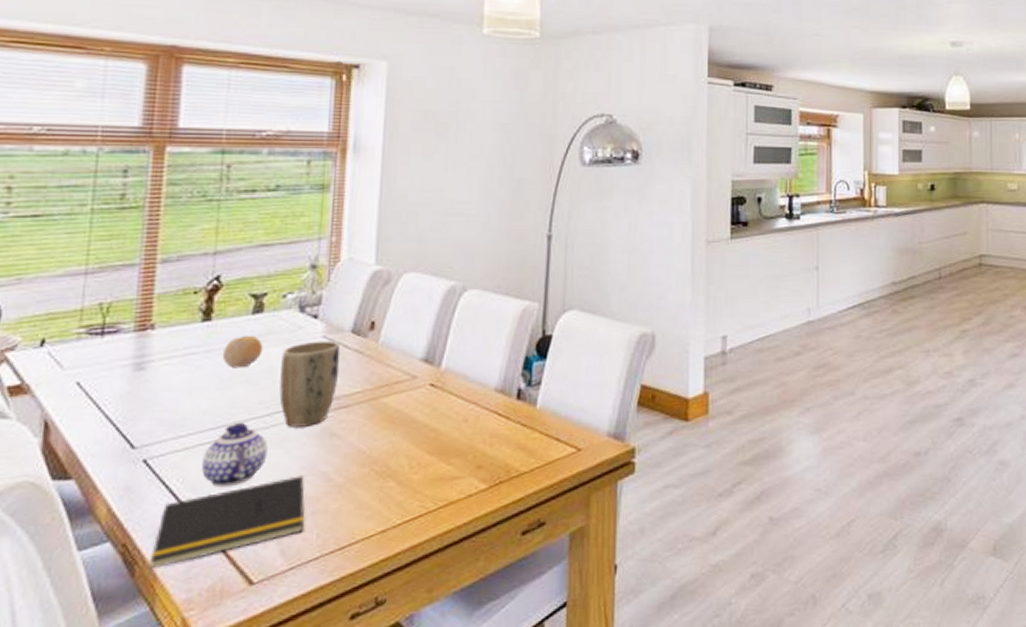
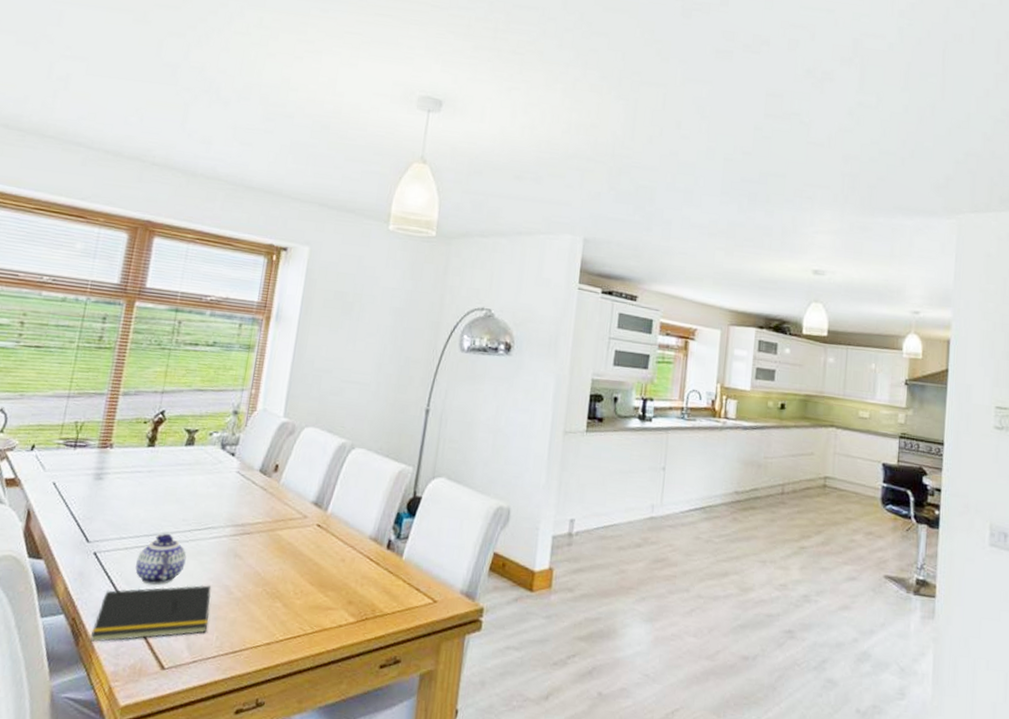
fruit: present [222,335,263,369] -> none [159,462,191,489]
plant pot: present [278,340,341,428] -> none [199,474,249,546]

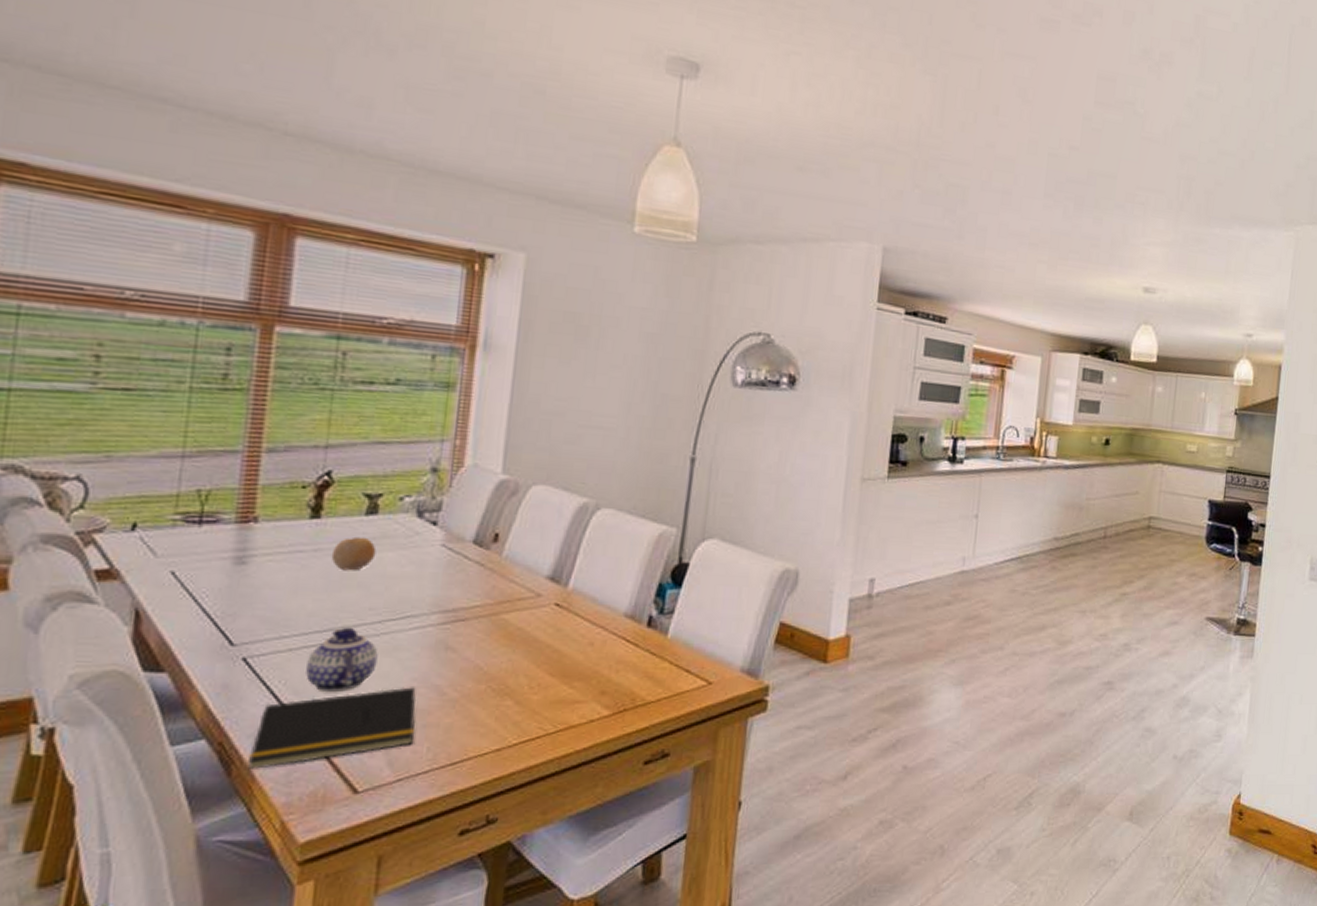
fruit: none [159,462,191,489] -> present [331,536,377,571]

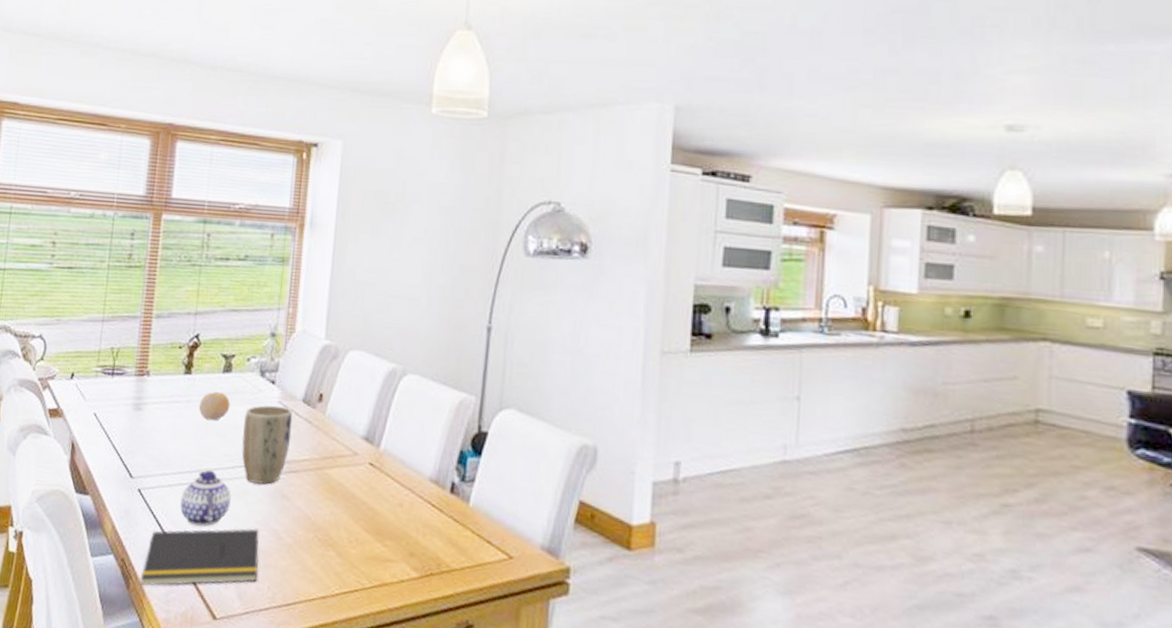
plant pot: none [392,548,460,638] -> present [241,405,293,485]

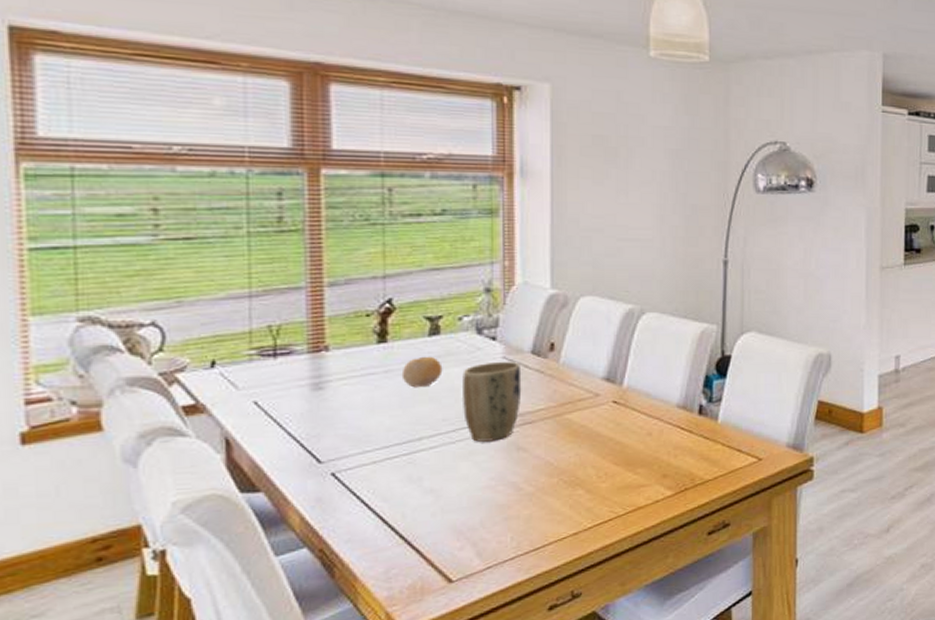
notepad: present [140,528,260,587] -> none [349,485,498,572]
teapot: present [180,469,231,526] -> none [391,437,456,497]

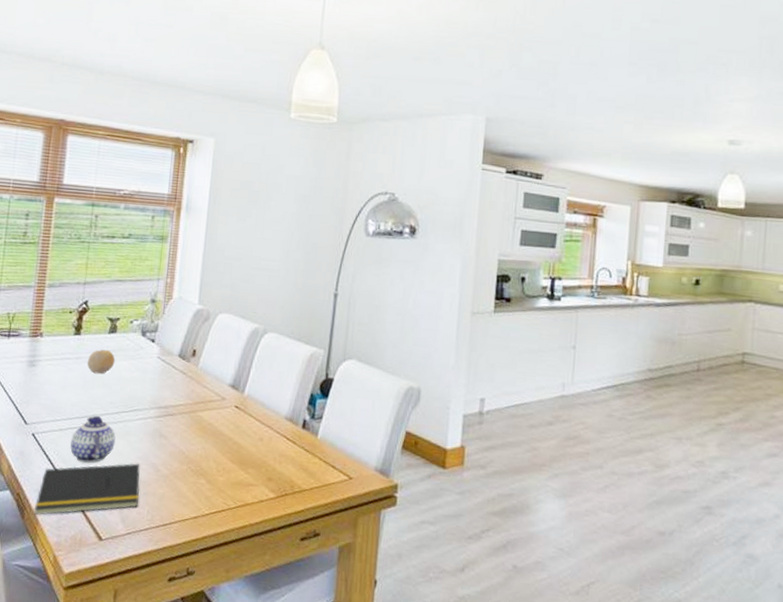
notepad: none [349,485,498,572] -> present [34,463,141,516]
teapot: none [391,437,456,497] -> present [70,415,116,463]
plant pot: present [461,361,522,443] -> none [125,360,170,427]

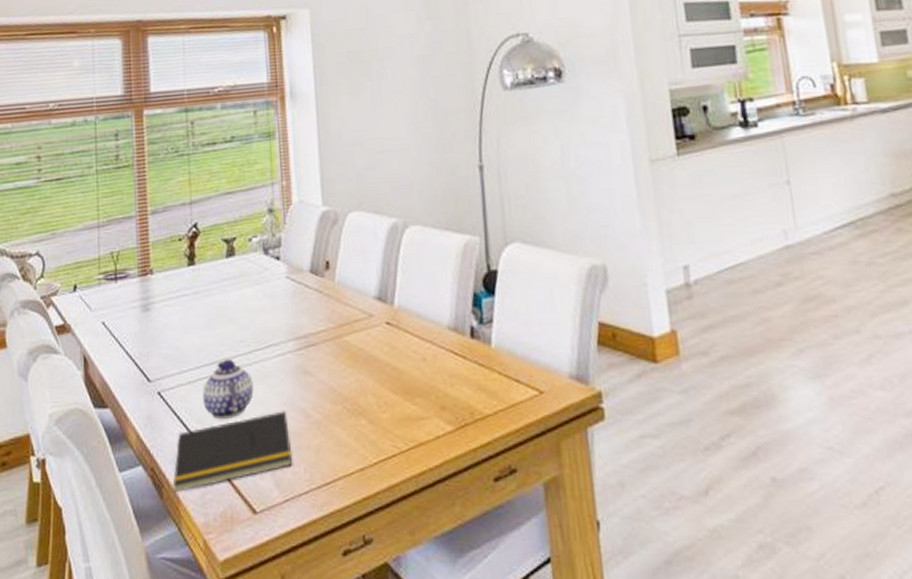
fruit: present [87,349,115,375] -> none [207,277,239,309]

